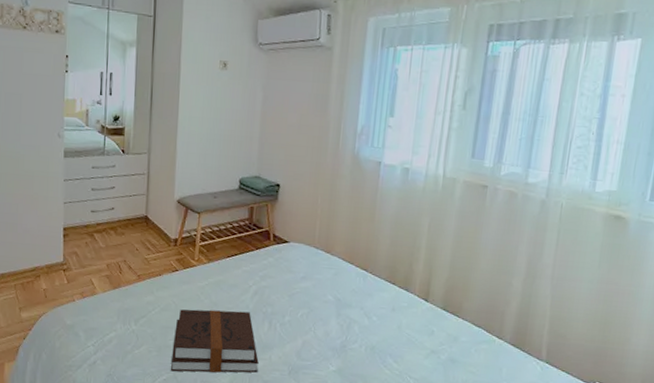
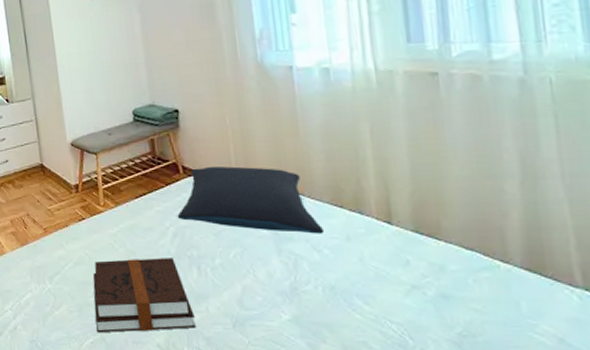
pillow: none [260,237,377,304] -> present [177,166,325,234]

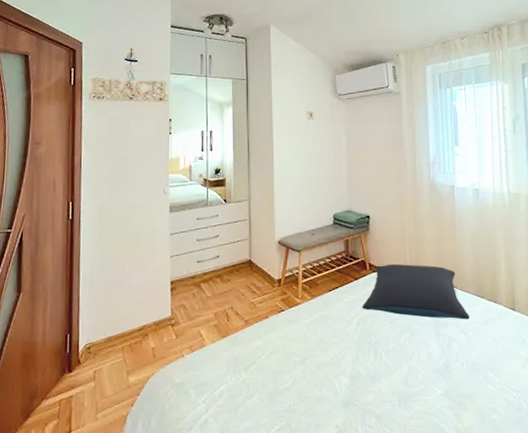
hardback book: present [93,258,196,333] -> none [284,344,369,419]

